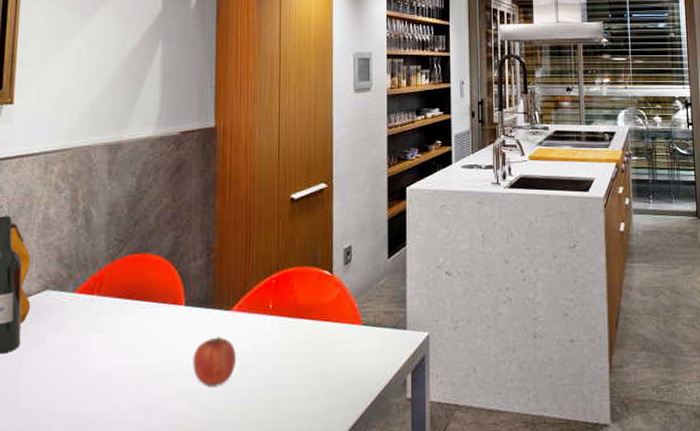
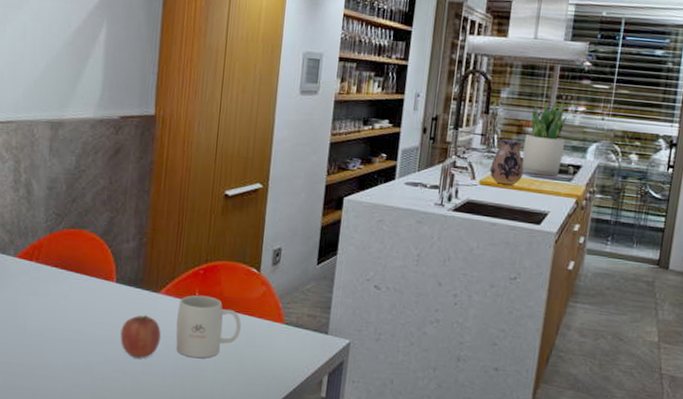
mug: none [252,306,318,377] -> present [175,295,241,359]
ceramic pitcher: none [536,115,566,157] -> present [490,139,524,186]
planter: none [562,75,598,145] -> present [521,100,568,177]

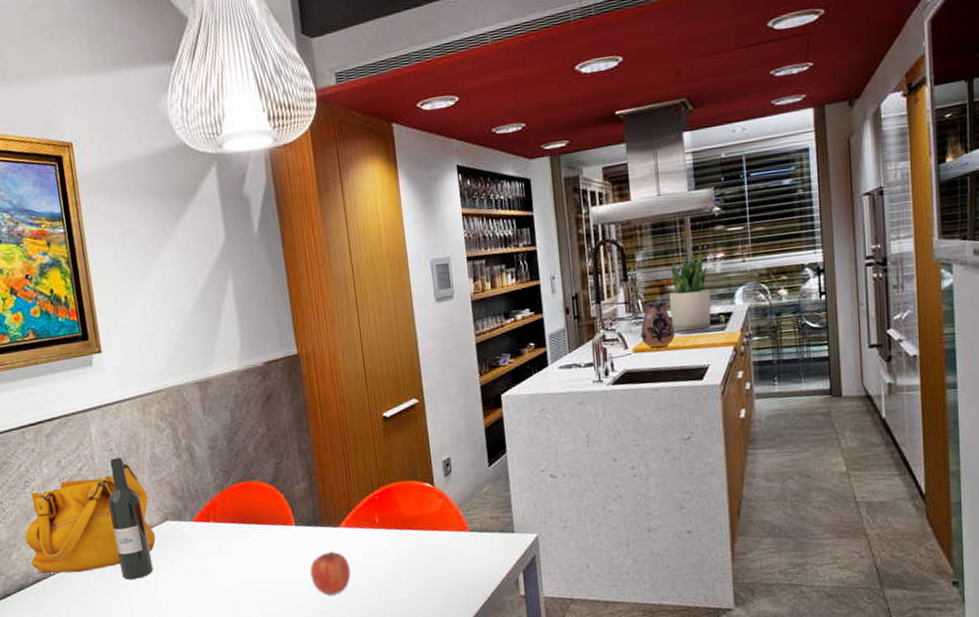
mug: present [175,295,241,359] -> none [361,519,427,584]

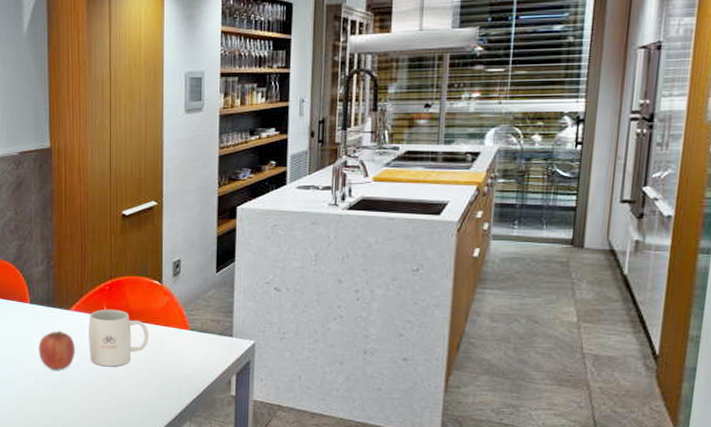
mug: none [361,519,427,584] -> present [89,309,148,367]
ceramic pitcher: present [641,301,675,348] -> none [383,134,418,179]
planter: present [669,252,711,331] -> none [415,90,462,166]

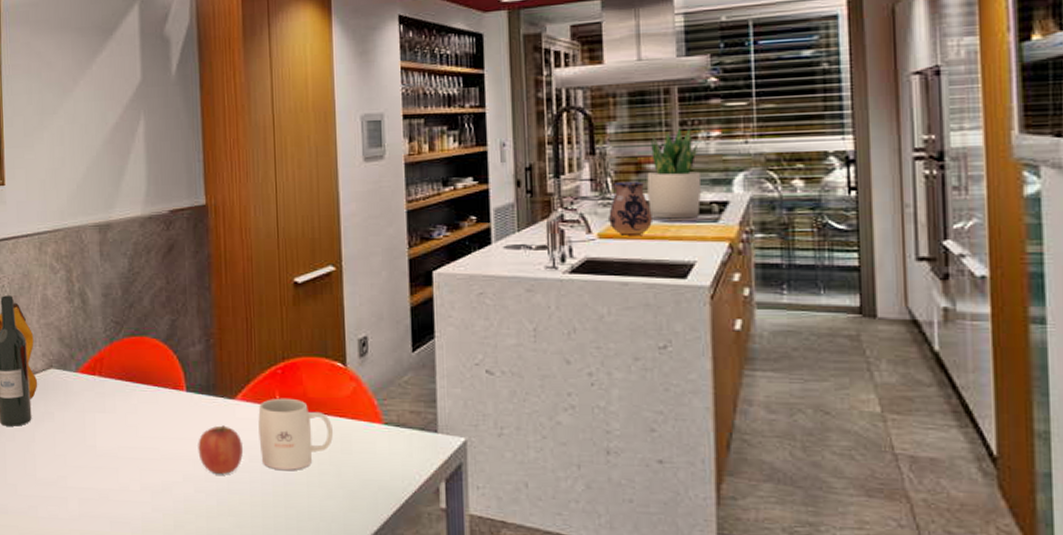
ceramic pitcher: none [383,134,418,179] -> present [609,181,652,235]
planter: none [415,90,462,166] -> present [647,128,702,219]

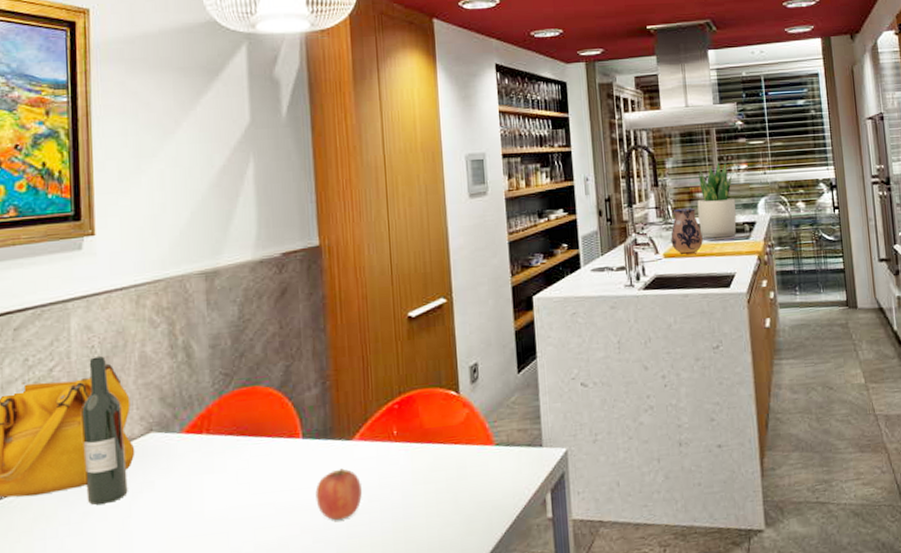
mug: present [258,398,333,471] -> none [376,431,449,506]

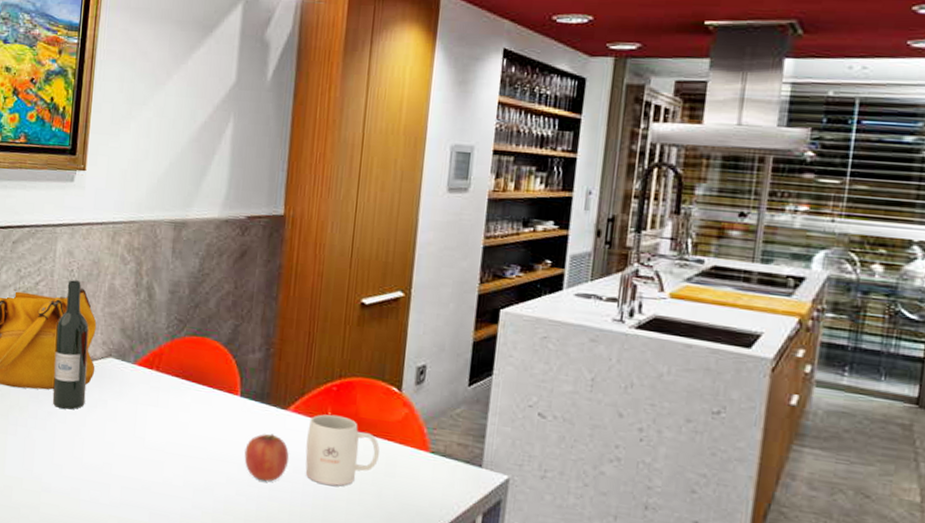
mug: none [376,431,449,506] -> present [305,414,380,486]
ceramic pitcher: present [671,208,703,254] -> none [683,244,727,300]
planter: present [697,162,737,238] -> none [724,198,785,290]

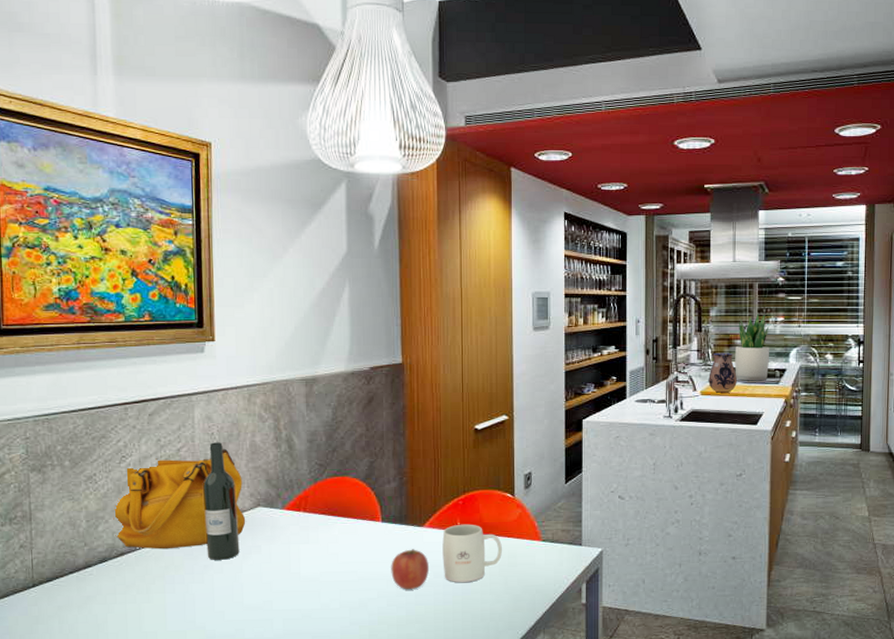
ceramic pitcher: none [683,244,727,300] -> present [708,352,737,393]
planter: none [724,198,785,290] -> present [735,314,770,381]

